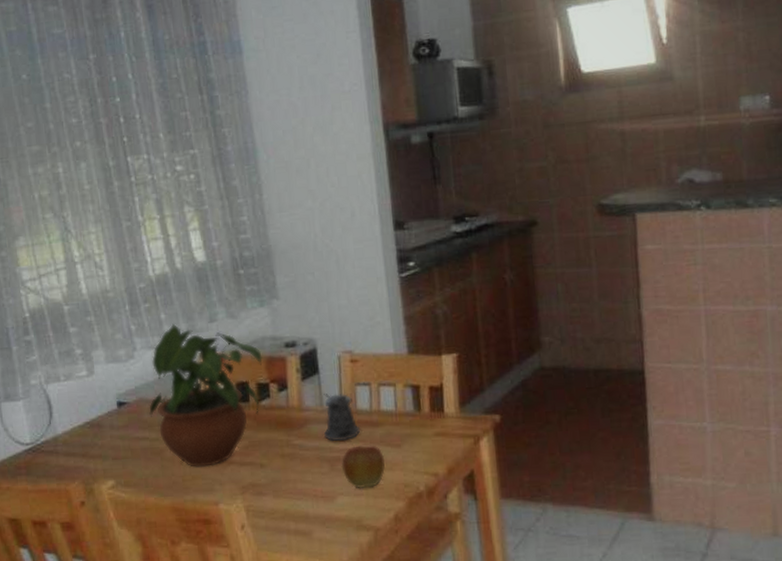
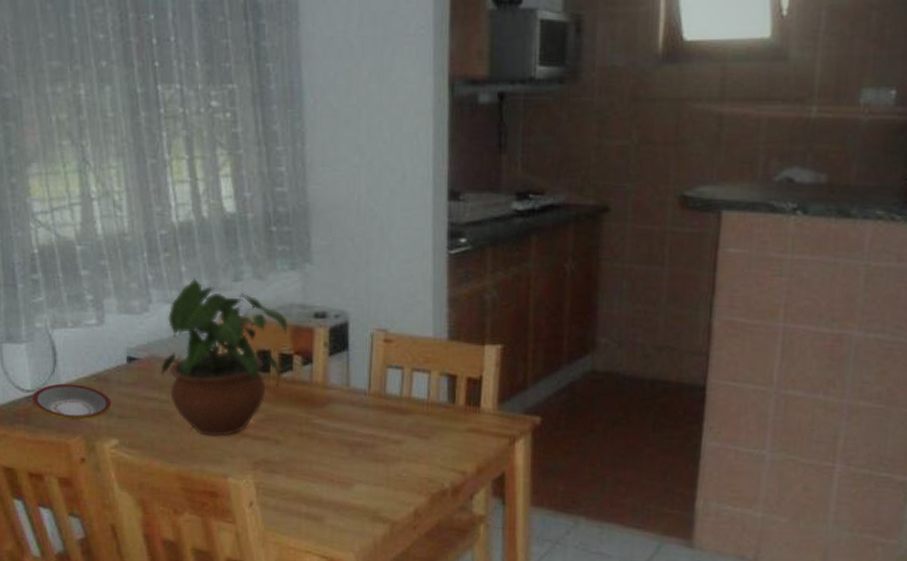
plate: none [32,432,106,467] -> present [32,383,112,420]
pepper shaker: present [323,394,360,442] -> none [348,373,387,426]
apple: present [341,445,385,489] -> none [362,432,410,479]

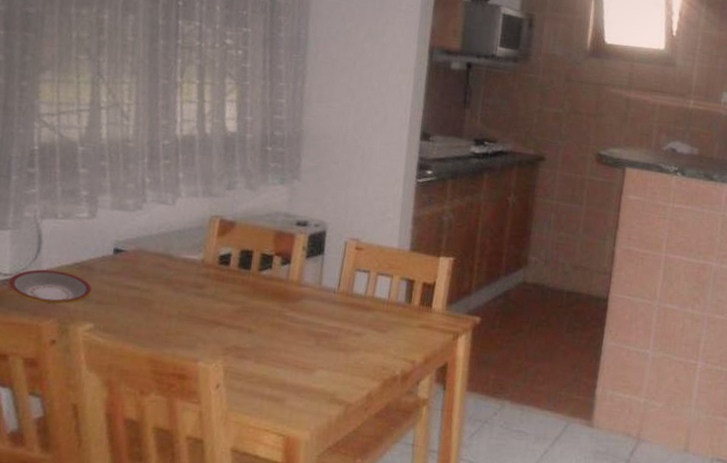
potted plant: present [161,278,288,437] -> none [146,183,273,325]

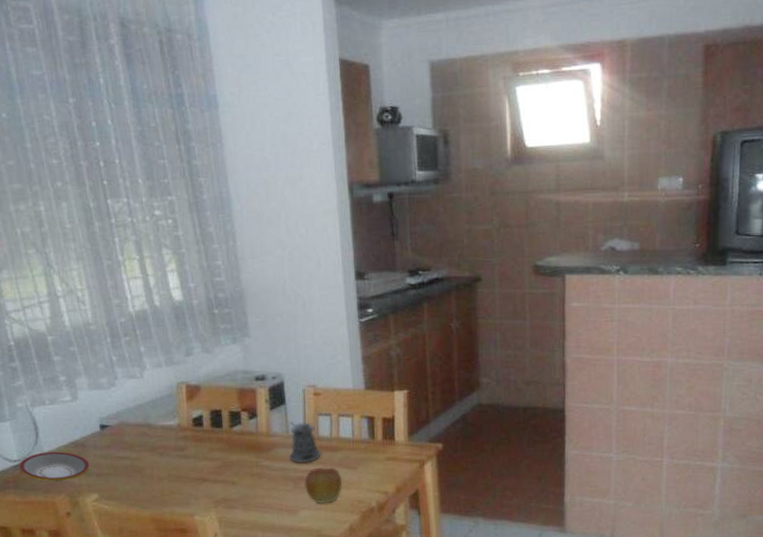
pepper shaker: none [317,274,352,319] -> present [289,422,321,464]
apple: none [326,325,369,366] -> present [304,467,342,504]

